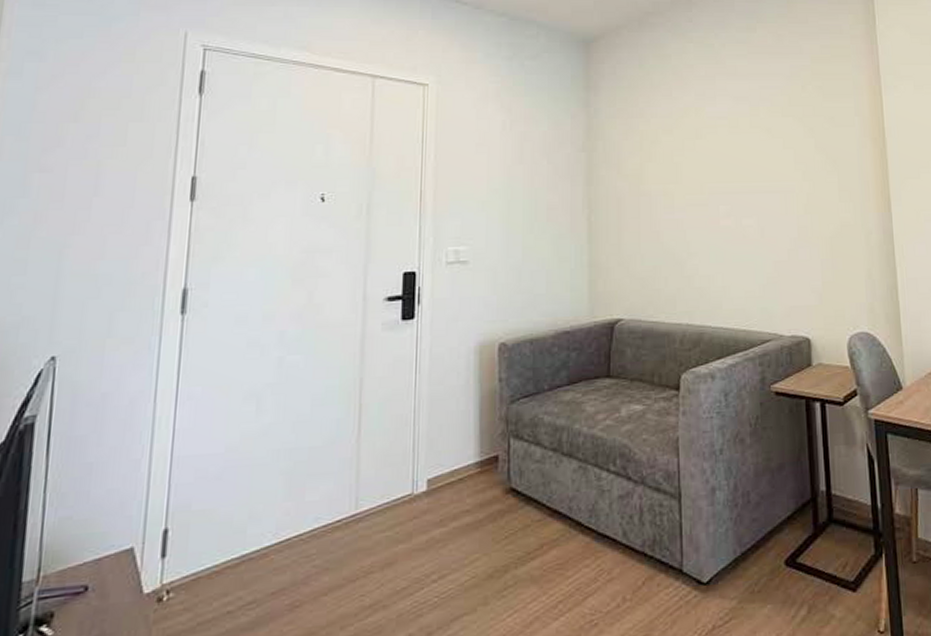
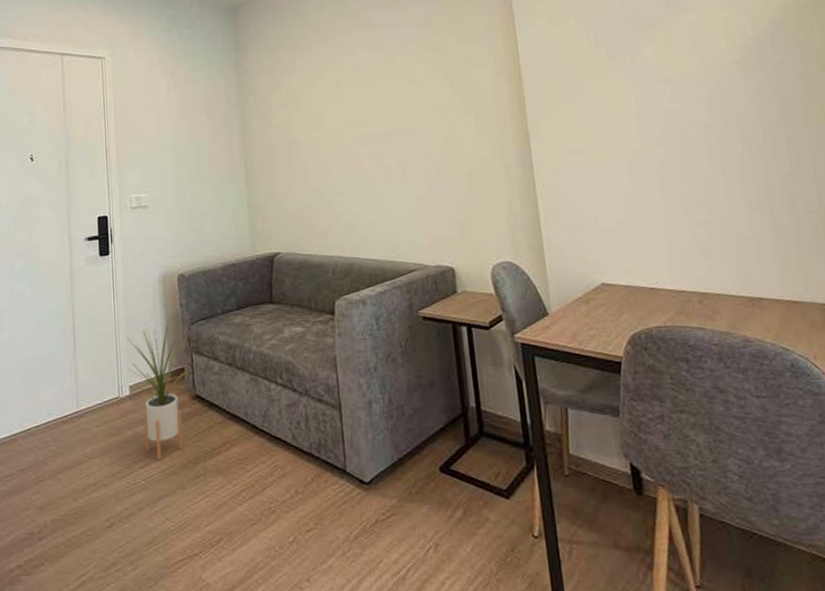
house plant: none [426,397,509,570] -> present [126,320,191,460]

